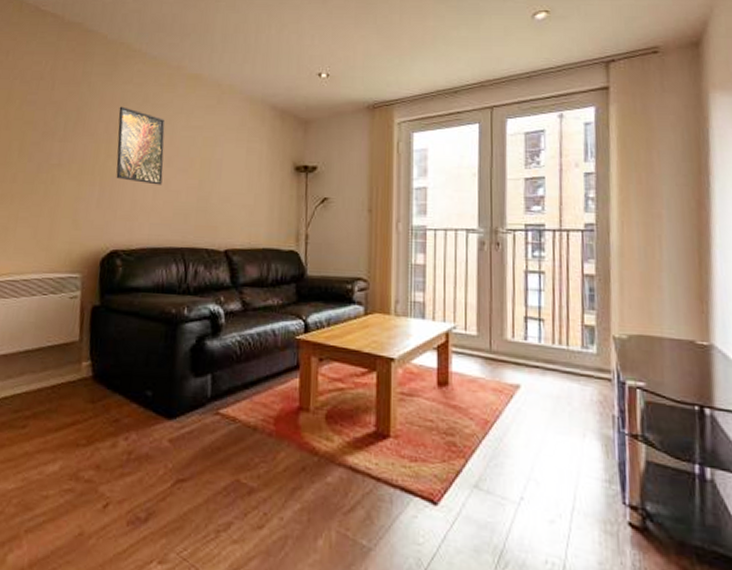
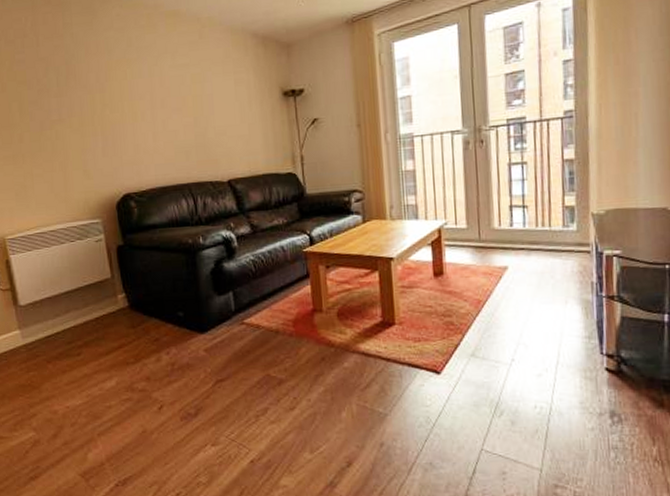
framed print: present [116,106,165,185] -> none [105,54,160,128]

